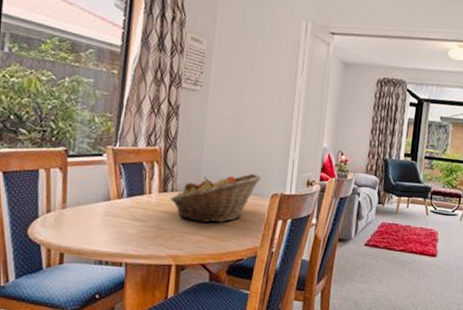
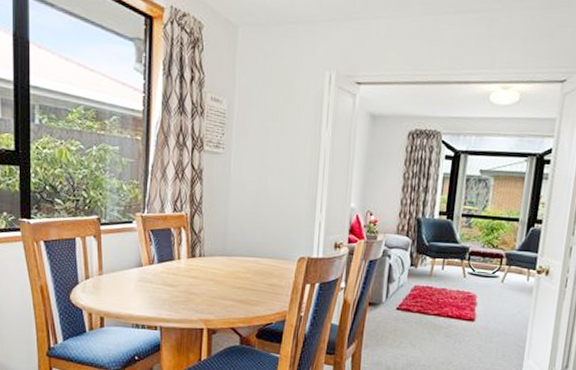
fruit basket: present [170,173,262,223] -> none [199,237,288,288]

